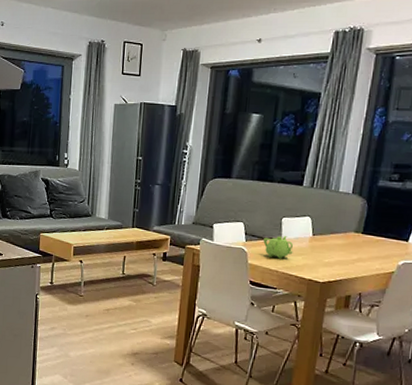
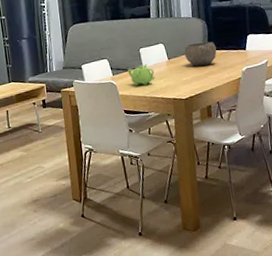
bowl: none [333,223,373,250] -> present [184,41,217,66]

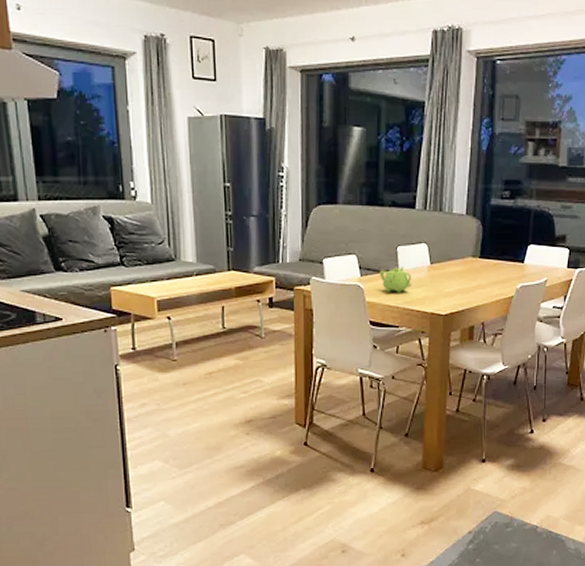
bowl: present [184,41,217,66] -> none [451,247,490,276]

